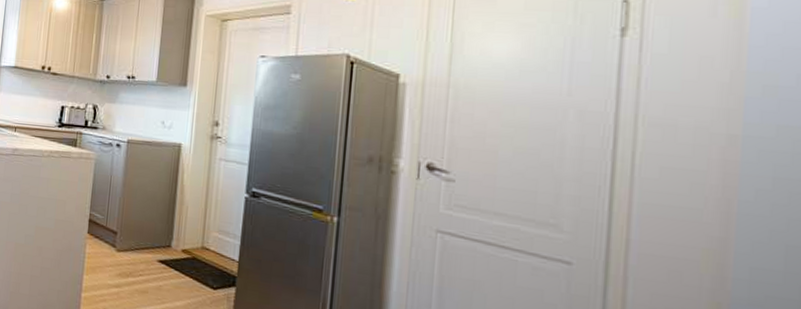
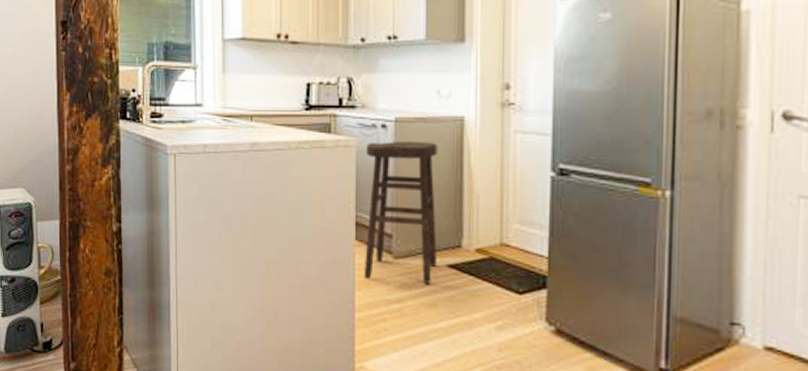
stool: none [92,157,159,275] -> present [365,141,438,284]

